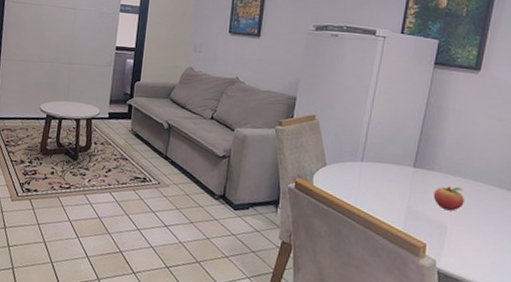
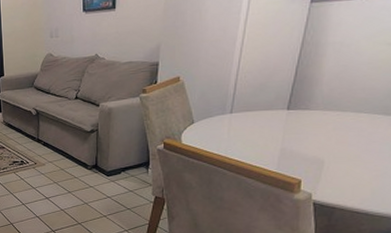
fruit: present [433,186,464,211] -> none [309,122,344,146]

